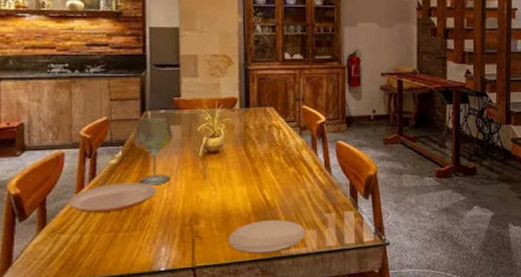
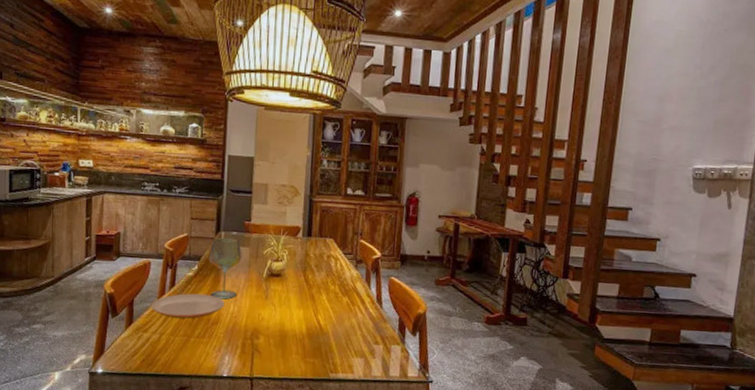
plate: present [228,220,306,254] -> none [283,343,354,375]

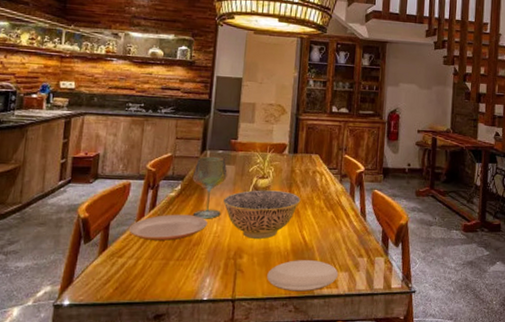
bowl: none [239,272,316,321] -> present [223,190,301,239]
plate: none [283,343,354,375] -> present [267,260,339,292]

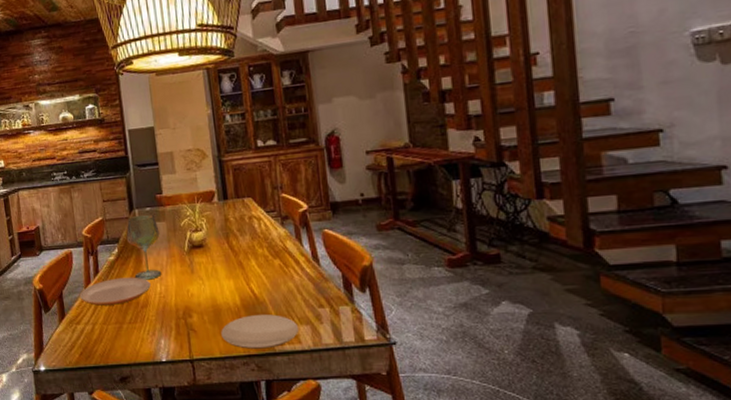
bowl: present [223,190,301,239] -> none [161,242,242,296]

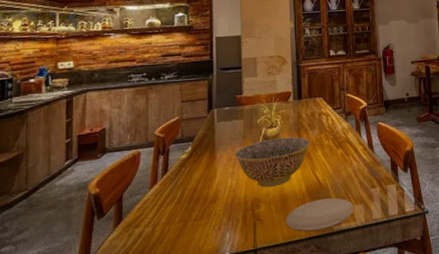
plate: present [79,277,151,306] -> none [142,173,221,206]
wine glass: present [126,214,162,280] -> none [201,113,236,176]
bowl: none [161,242,242,296] -> present [235,136,311,187]

